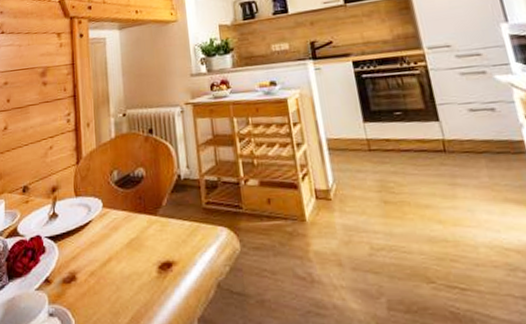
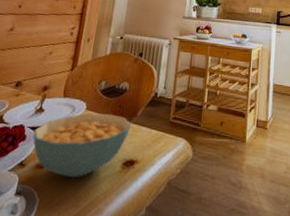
cereal bowl: none [52,209,158,291] -> present [33,113,131,178]

